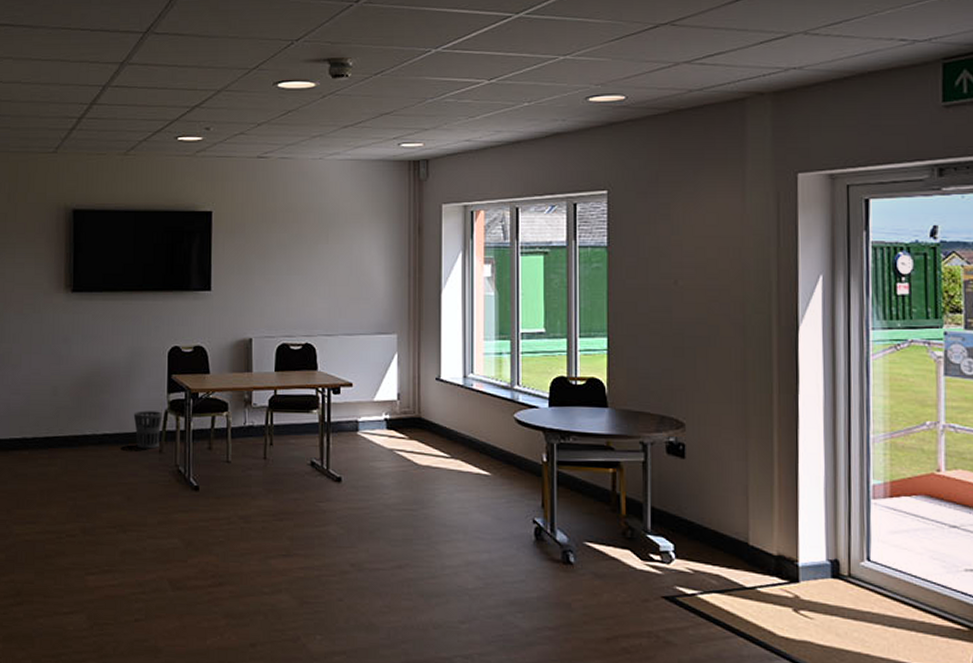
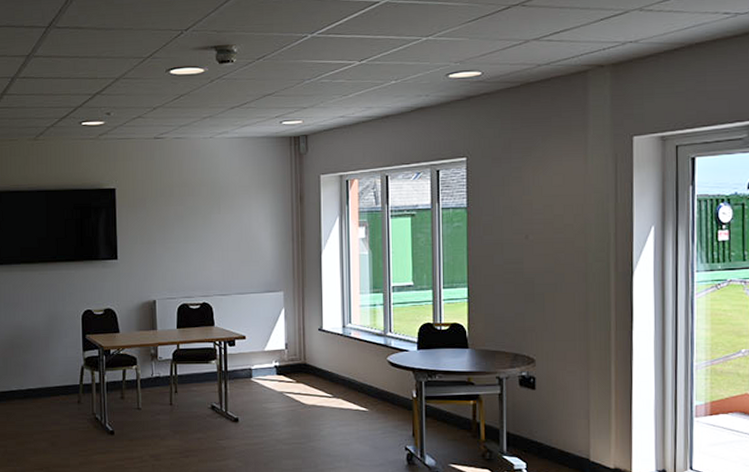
wastebasket: present [133,410,162,449] -> none [53,367,79,400]

